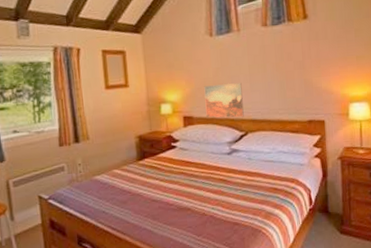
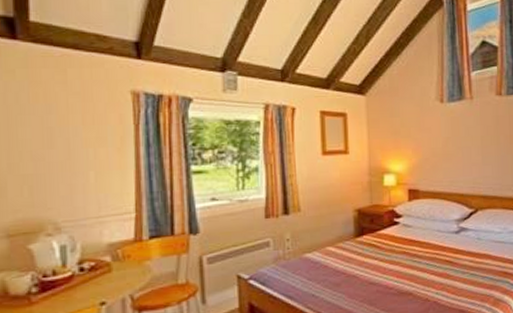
wall art: present [204,83,244,118] -> none [432,155,474,193]

